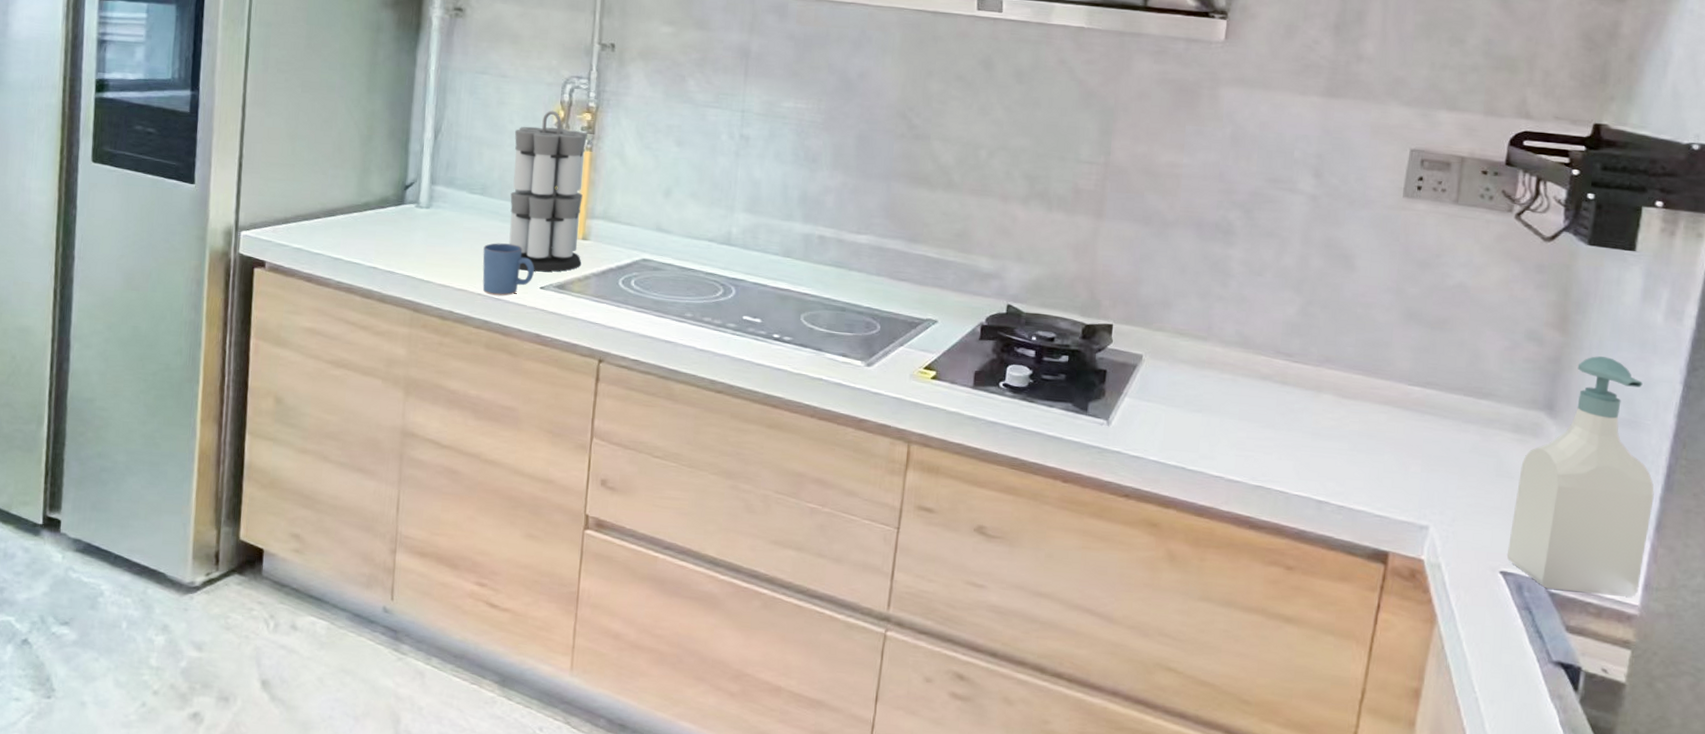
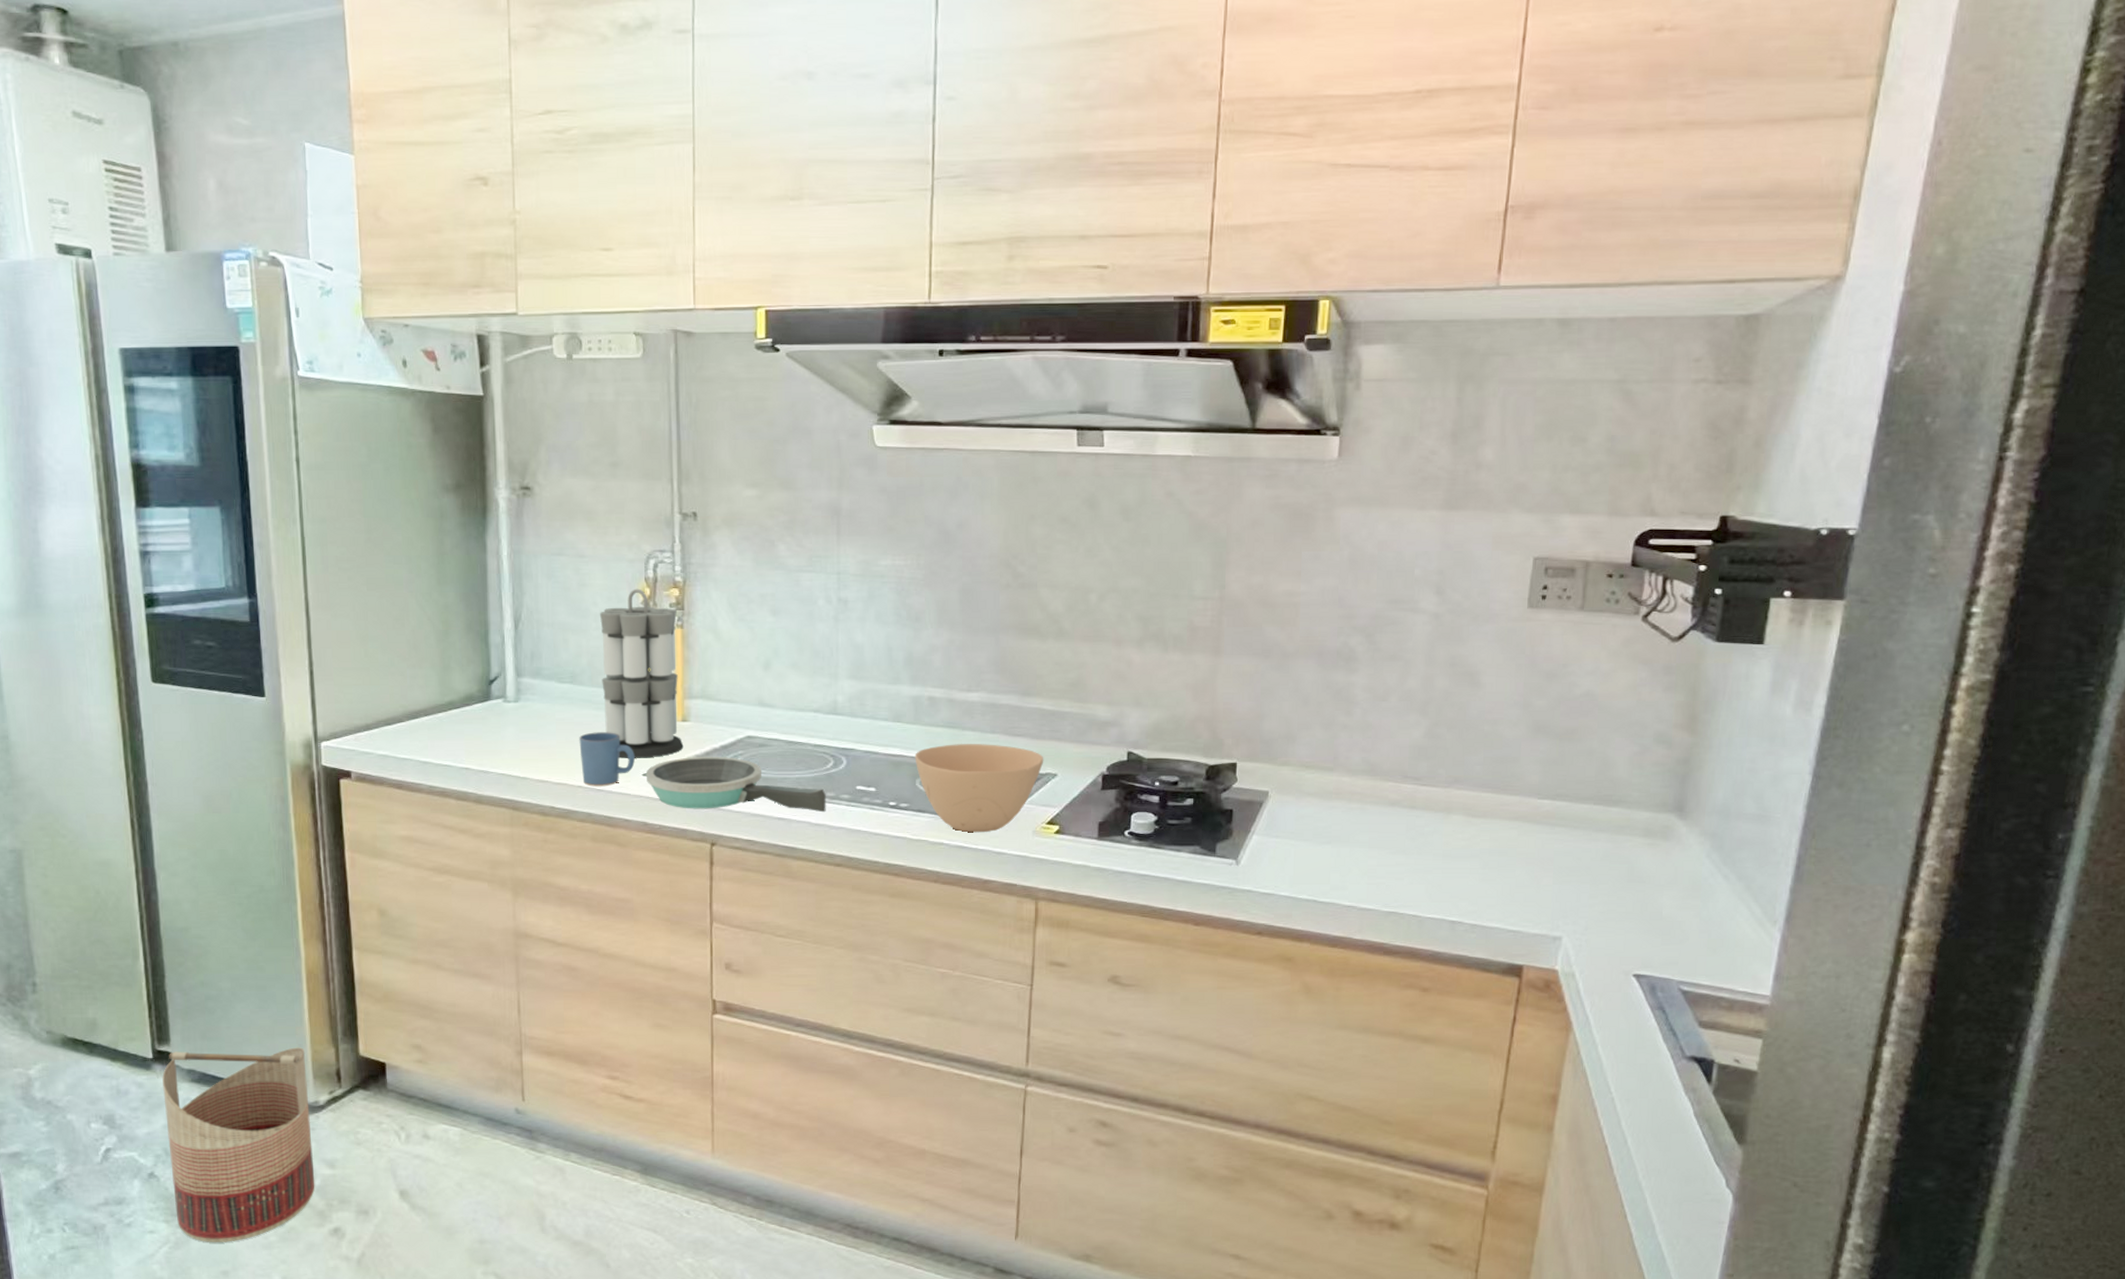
basket: none [43,519,188,717] -> present [162,1047,315,1242]
frying pan: none [543,274,713,339] -> present [646,756,826,813]
bowl: none [801,283,926,372] -> present [915,744,1044,833]
soap bottle: present [1506,356,1654,597] -> none [1639,754,1784,988]

